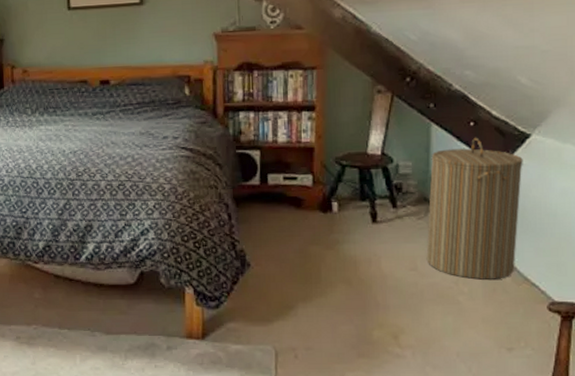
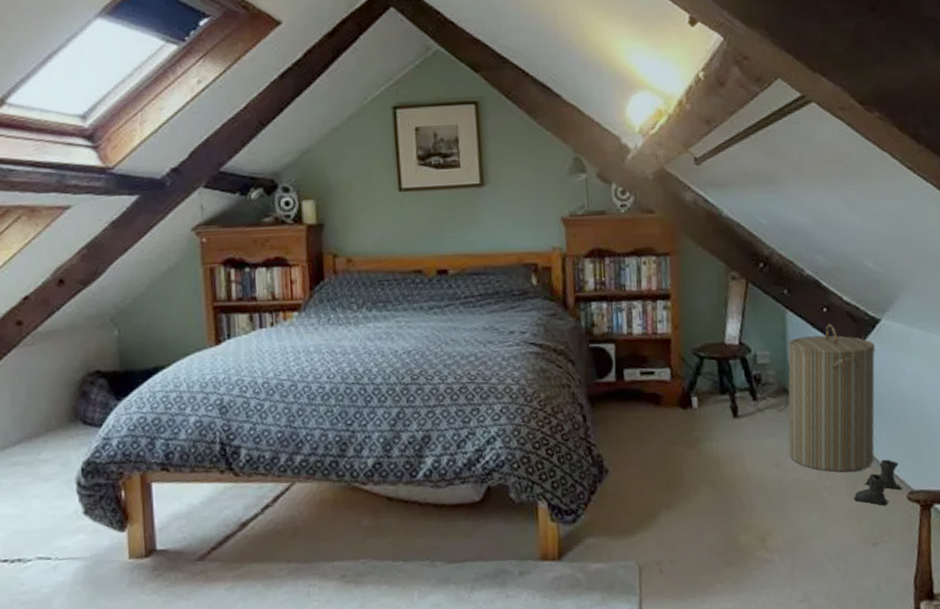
boots: none [490,270,544,314] -> present [853,459,903,506]

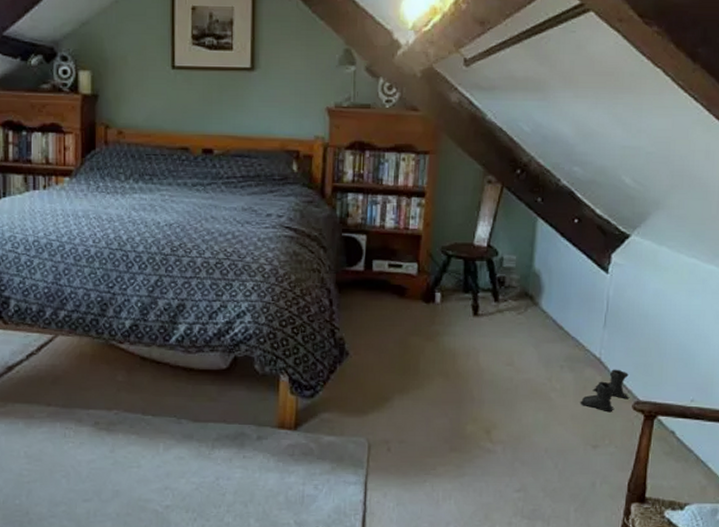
laundry hamper: present [788,323,875,473] -> none [523,234,621,377]

